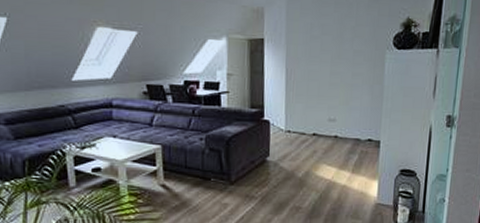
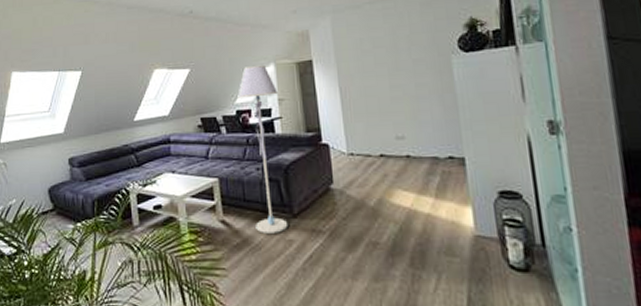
floor lamp: none [187,36,227,197] -> present [237,65,288,234]

